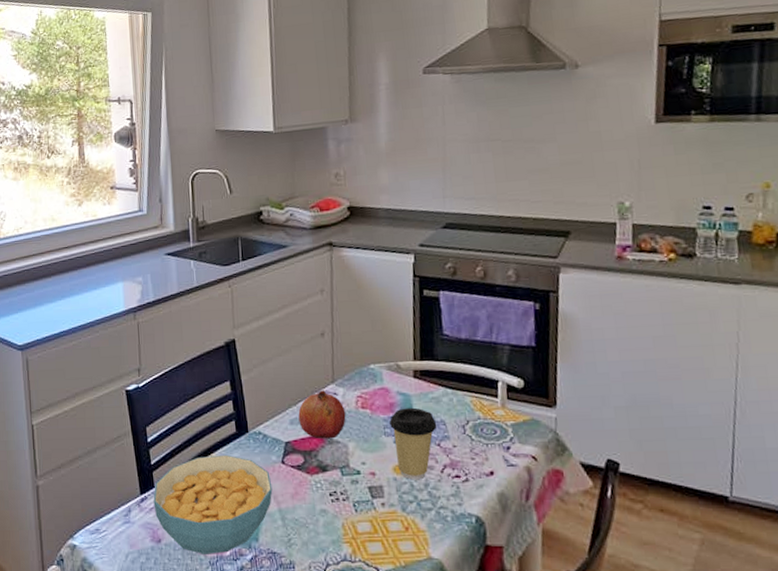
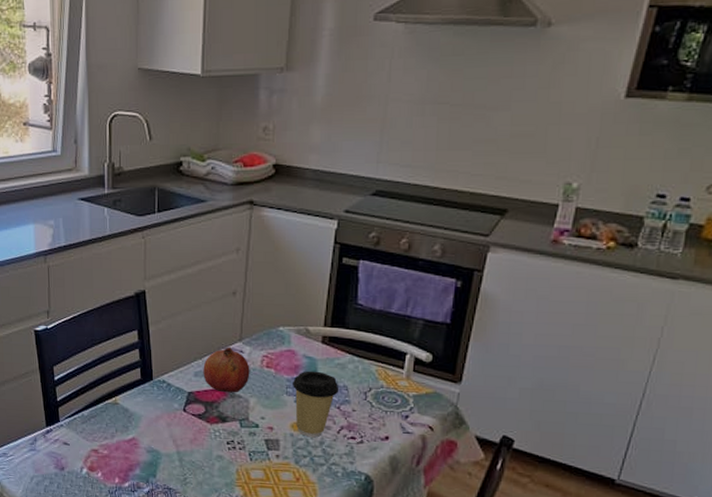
cereal bowl: present [153,454,273,554] -> none [58,398,173,485]

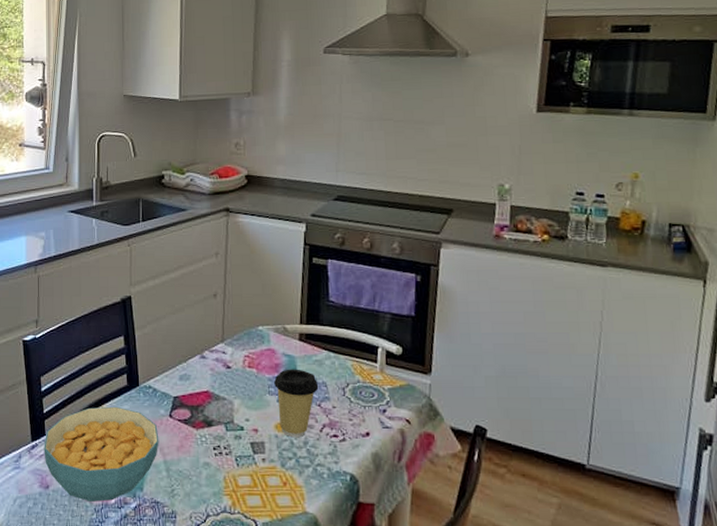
cereal bowl: none [58,398,173,485] -> present [44,406,159,502]
fruit: present [203,347,250,393] -> none [188,348,233,395]

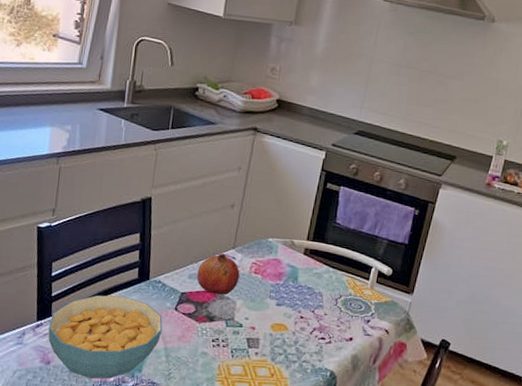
fruit: none [188,348,233,395] -> present [197,253,240,295]
coffee cup: present [274,369,319,438] -> none [275,278,315,338]

